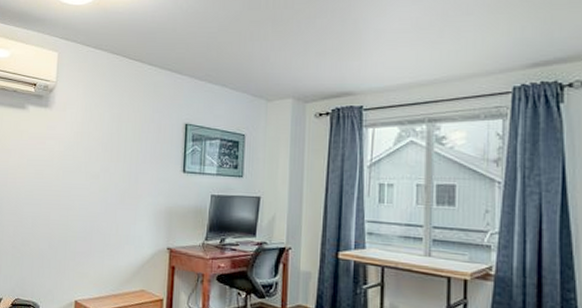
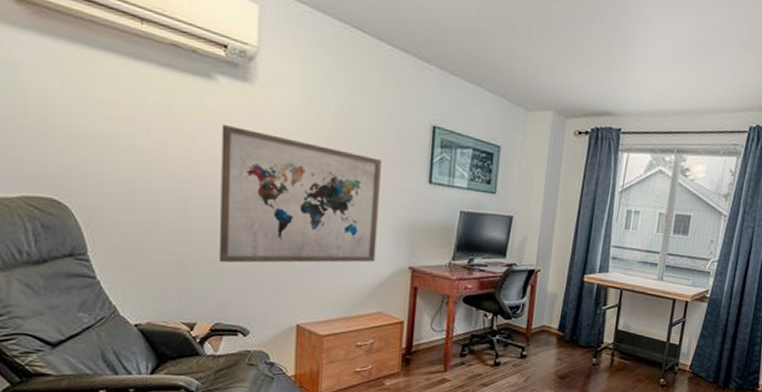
wall art: none [21,141,144,248] -> present [219,125,381,263]

